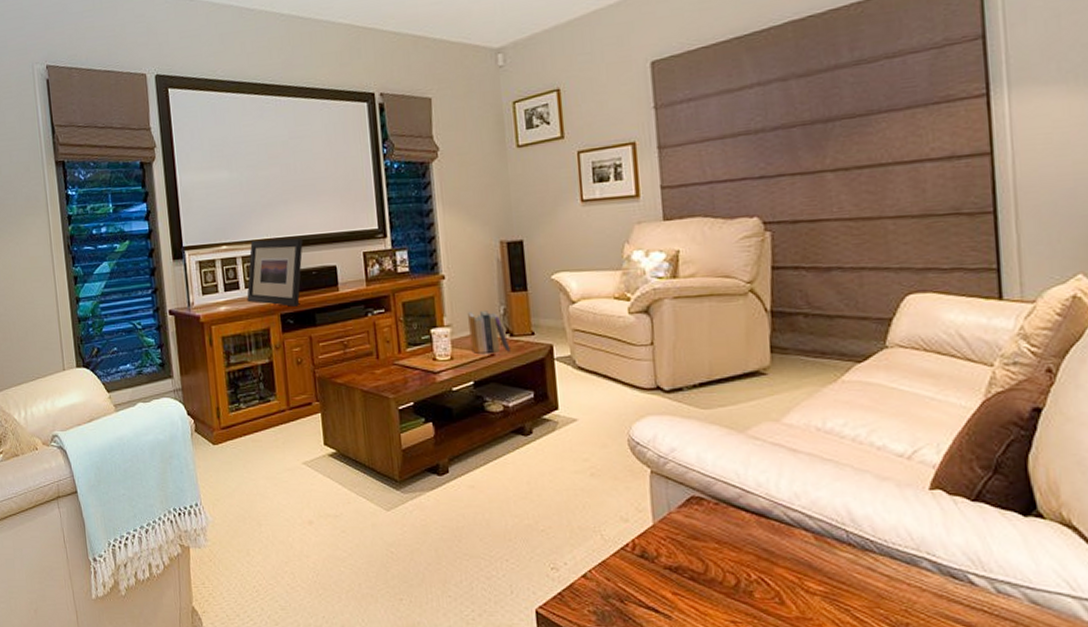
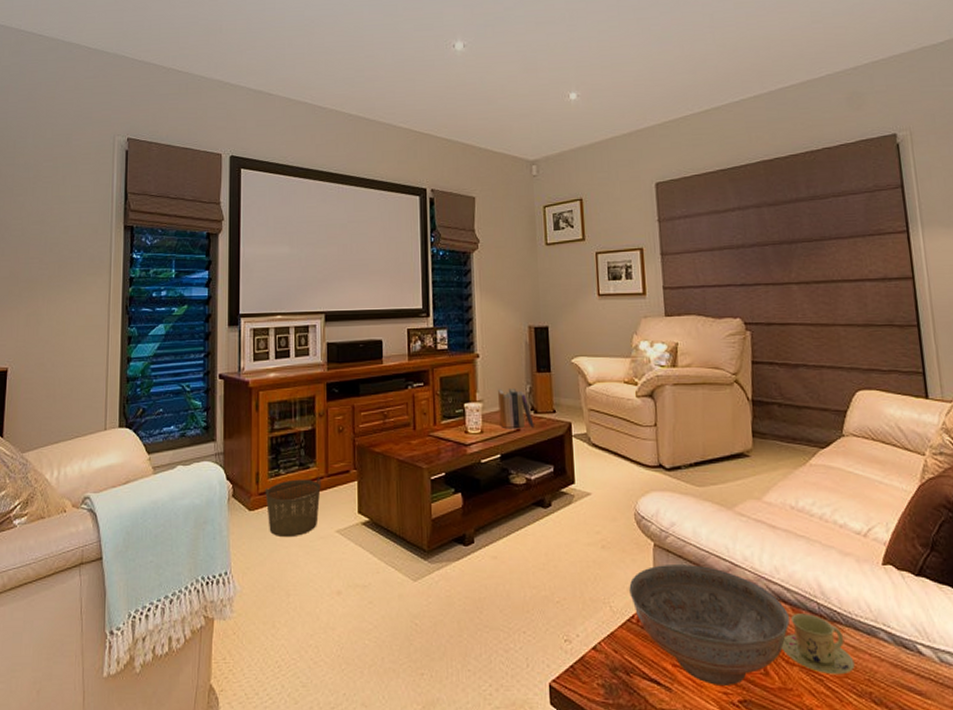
basket: none [227,411,284,469] -> present [265,478,321,536]
picture frame: present [247,238,303,307] -> none [296,312,353,376]
decorative bowl: none [622,492,811,614] -> present [629,565,790,685]
cup and saucer: none [800,542,889,605] -> present [781,614,855,675]

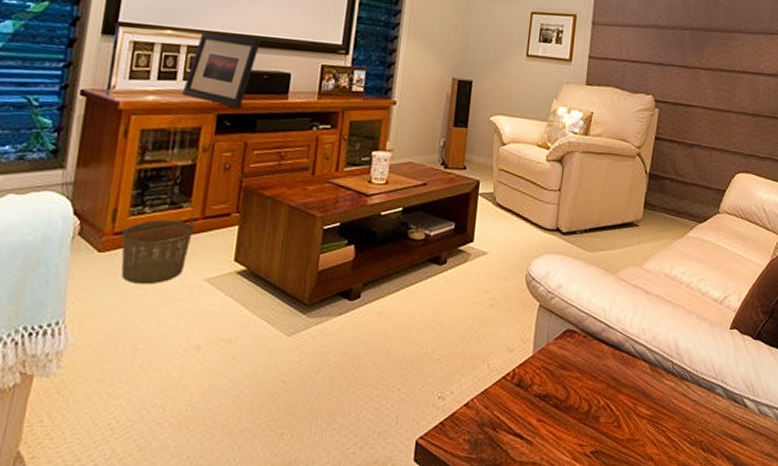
picture frame: none [296,312,353,376] -> present [182,30,261,109]
books: present [498,389,534,428] -> none [407,140,443,183]
decorative bowl: present [629,565,790,685] -> none [508,325,647,438]
cup and saucer: present [781,614,855,675] -> none [635,372,693,426]

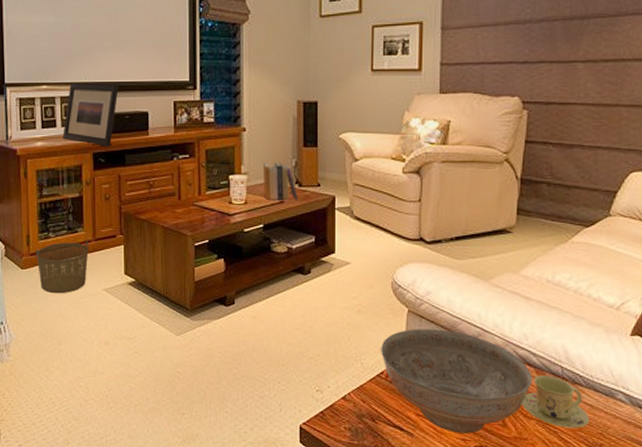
books: none [407,140,443,183] -> present [263,162,298,200]
decorative bowl: none [508,325,647,438] -> present [381,329,532,434]
cup and saucer: none [635,372,693,426] -> present [521,375,590,429]

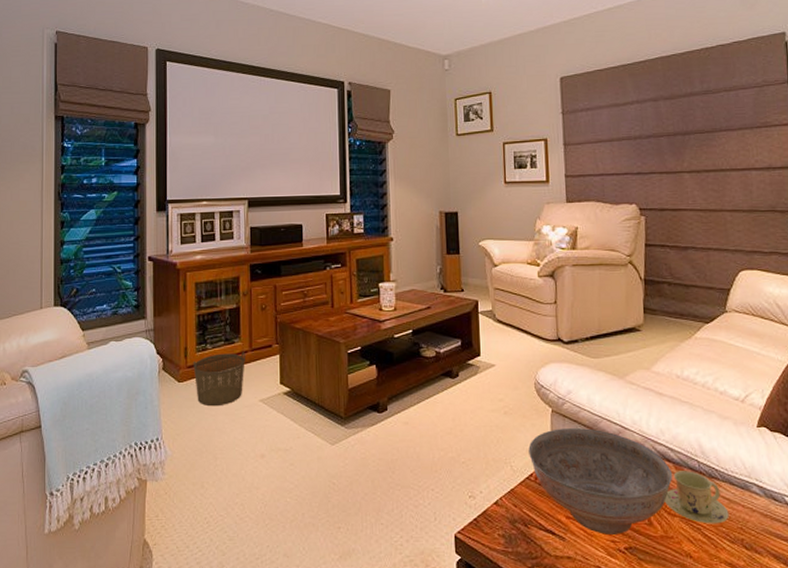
picture frame: present [62,82,119,147] -> none [221,198,275,258]
books: present [263,162,298,200] -> none [410,269,444,306]

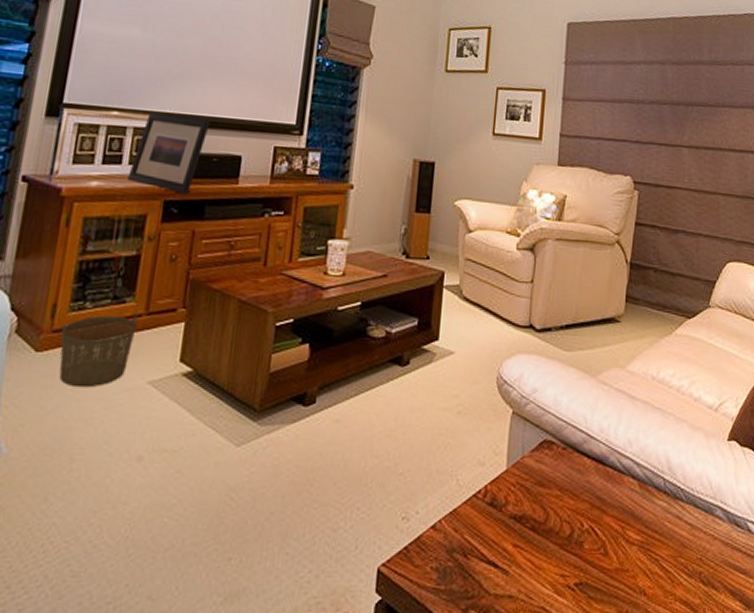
picture frame: none [221,198,275,258] -> present [127,111,210,194]
decorative bowl: present [528,428,672,534] -> none [479,434,635,567]
cup and saucer: present [664,471,729,524] -> none [623,490,690,554]

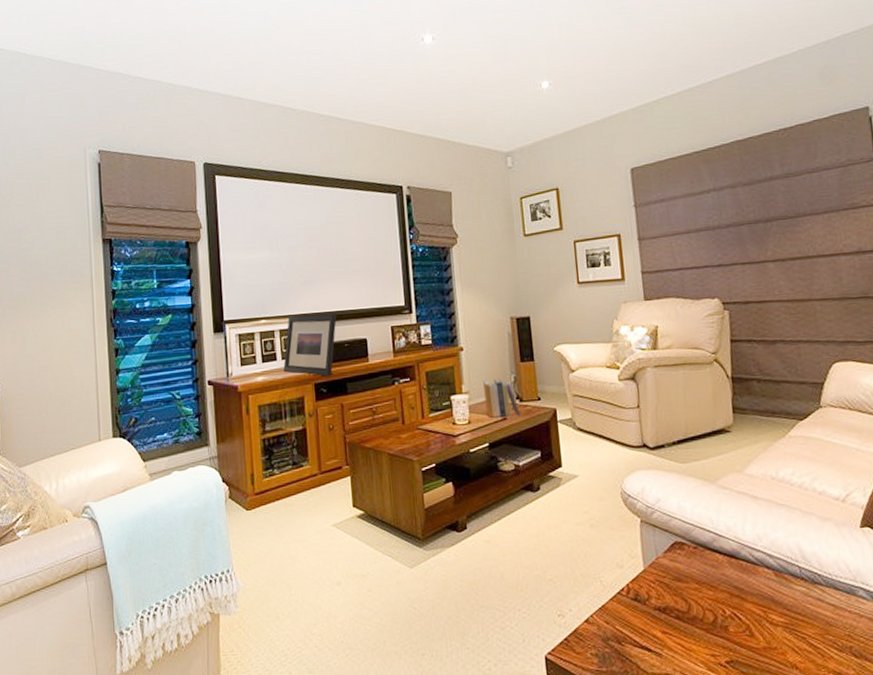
basket: present [59,315,138,387] -> none [261,475,315,533]
books: none [365,227,404,274] -> present [483,379,520,418]

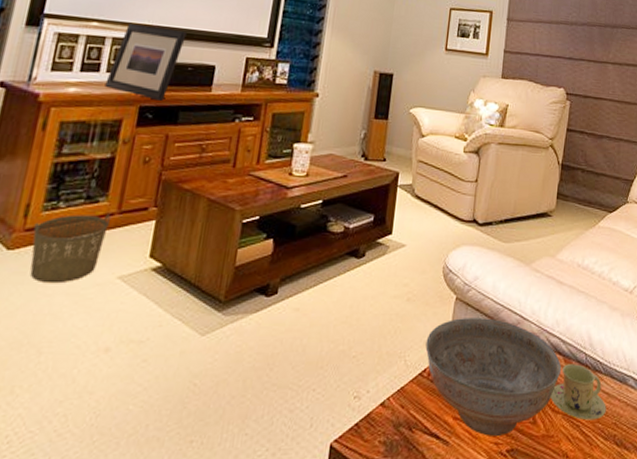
basket: none [261,475,315,533] -> present [30,214,111,282]
books: present [483,379,520,418] -> none [327,132,363,175]
decorative bowl: none [618,537,773,649] -> present [425,318,561,436]
cup and saucer: none [765,577,836,633] -> present [550,364,606,421]

